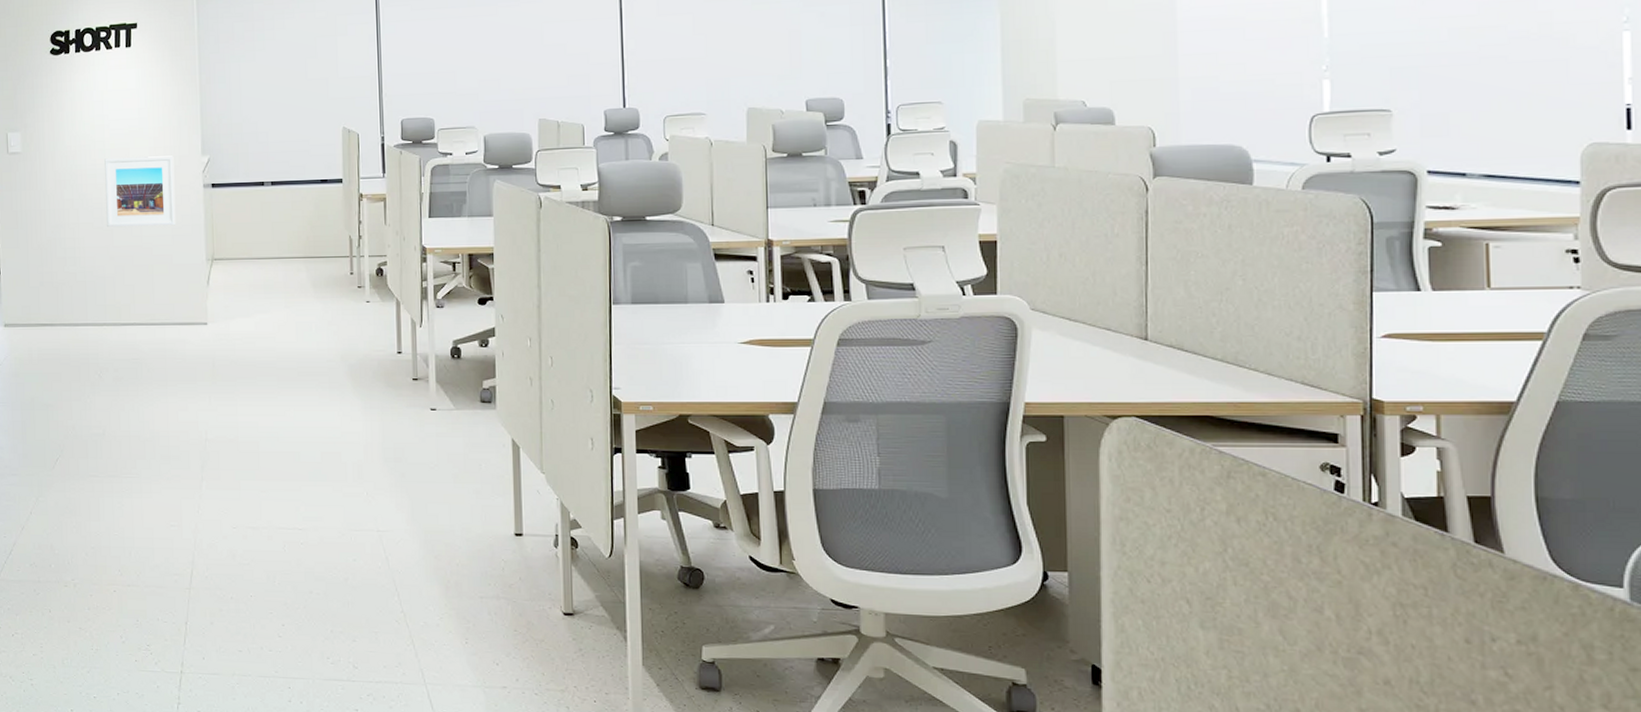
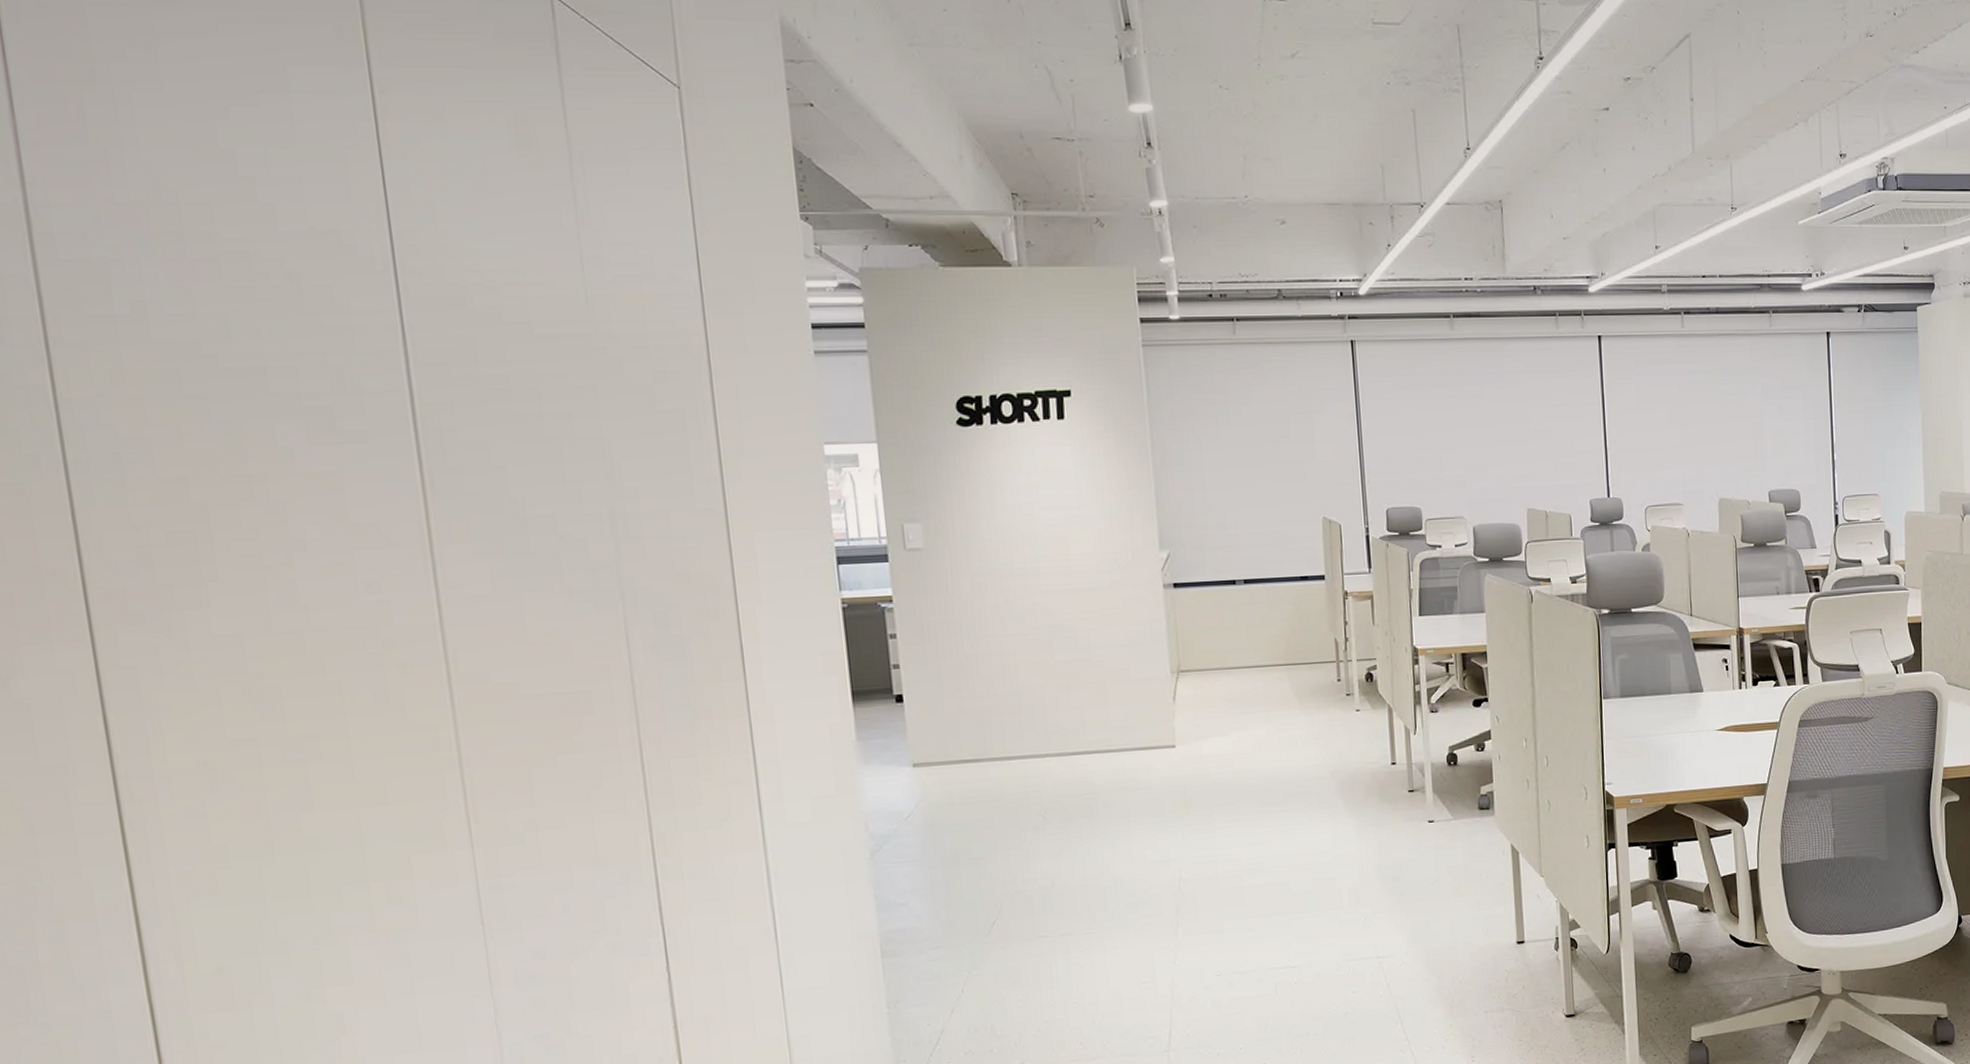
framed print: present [104,156,176,228] -> none [1037,551,1132,639]

